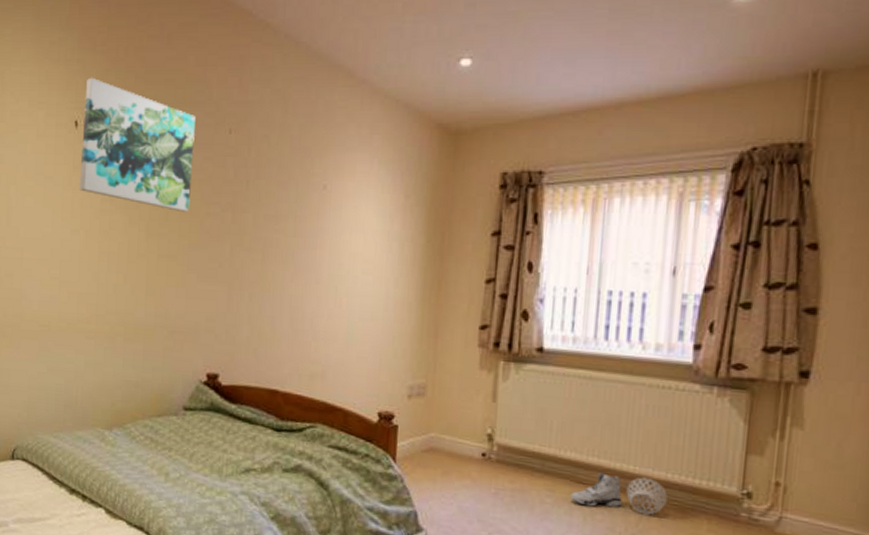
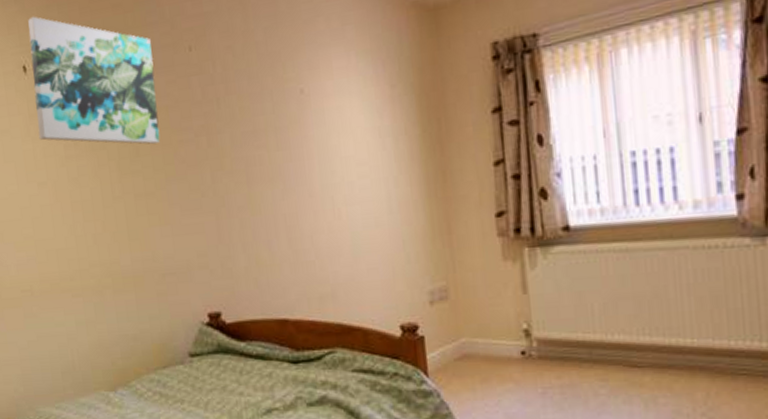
sneaker: present [570,472,622,508] -> none [626,352,685,391]
ball: present [626,477,668,515] -> none [687,349,735,390]

